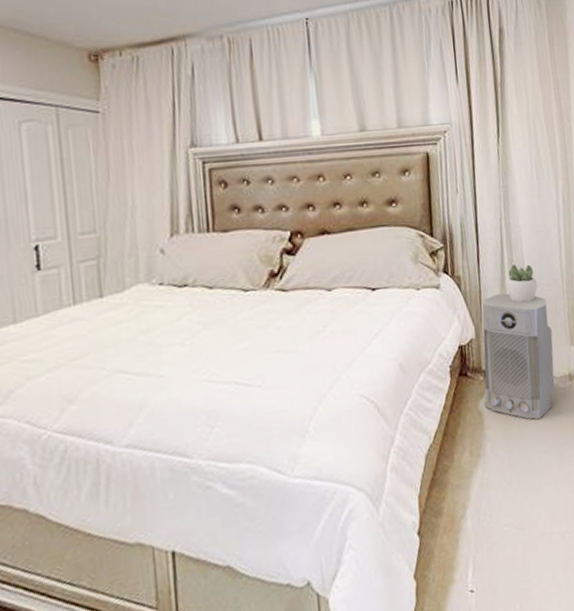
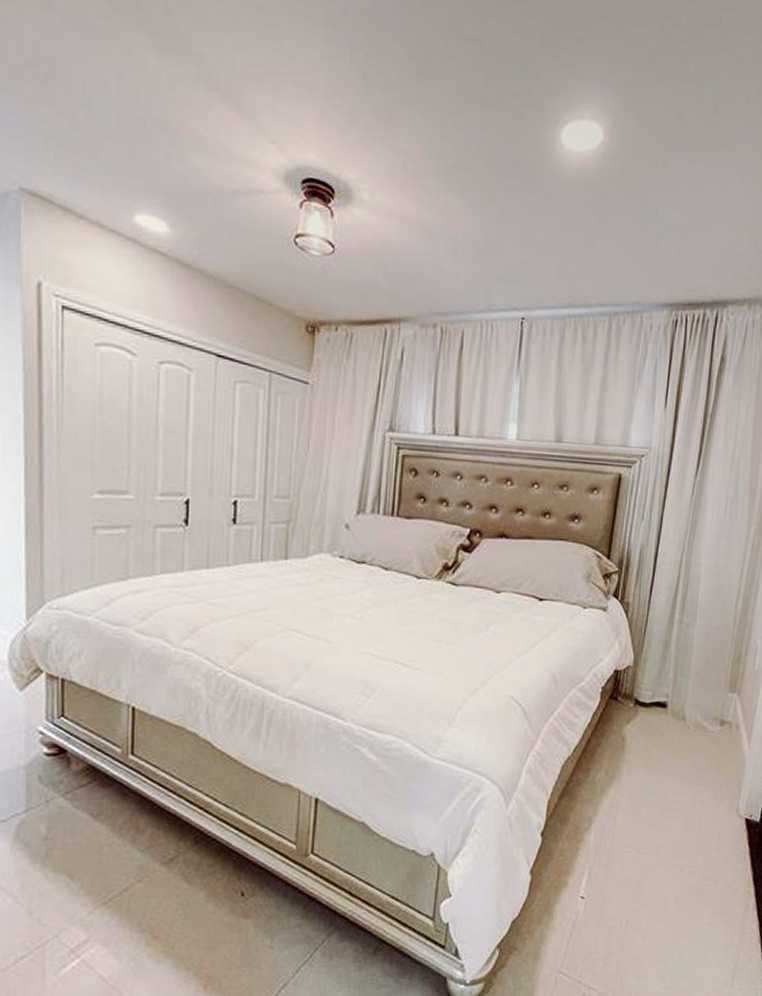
air purifier: present [482,293,555,420] -> none [630,628,713,756]
succulent plant: present [505,264,538,303] -> none [674,602,708,641]

